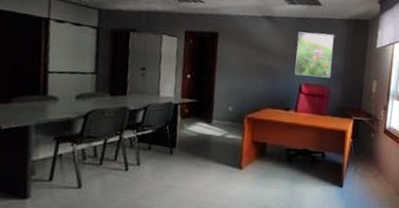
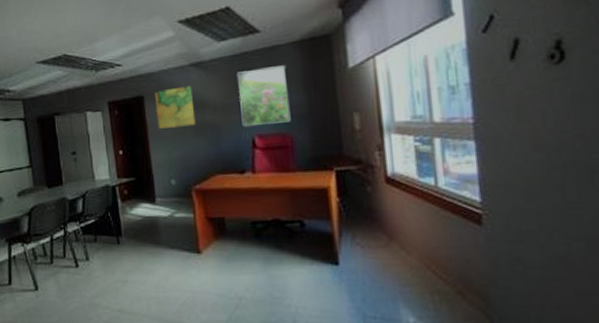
map: none [226,31,261,66] -> present [155,85,196,129]

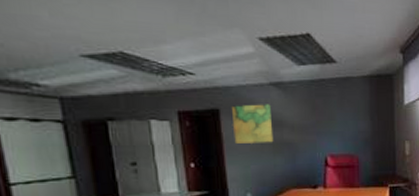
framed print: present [238,65,291,126] -> none [315,95,358,146]

